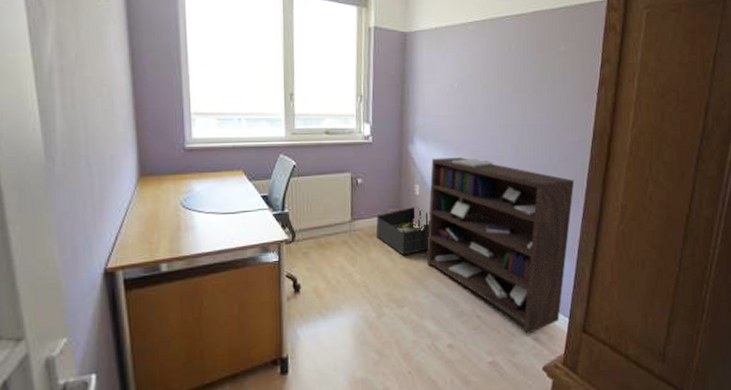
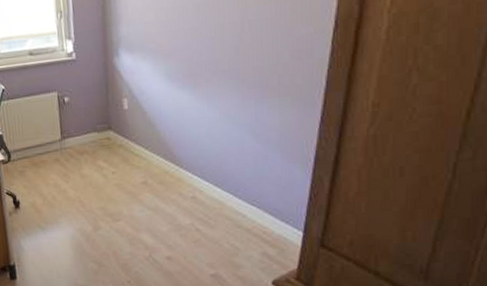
storage bin: present [376,207,430,256] -> none [85,122,142,171]
bookshelf: present [426,157,575,334] -> none [139,65,310,248]

